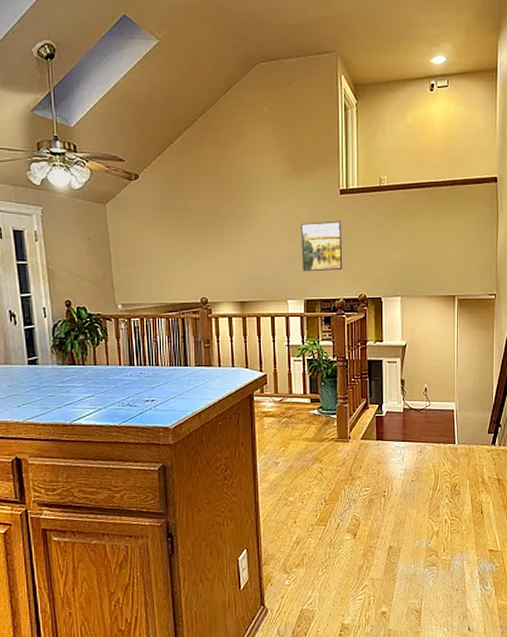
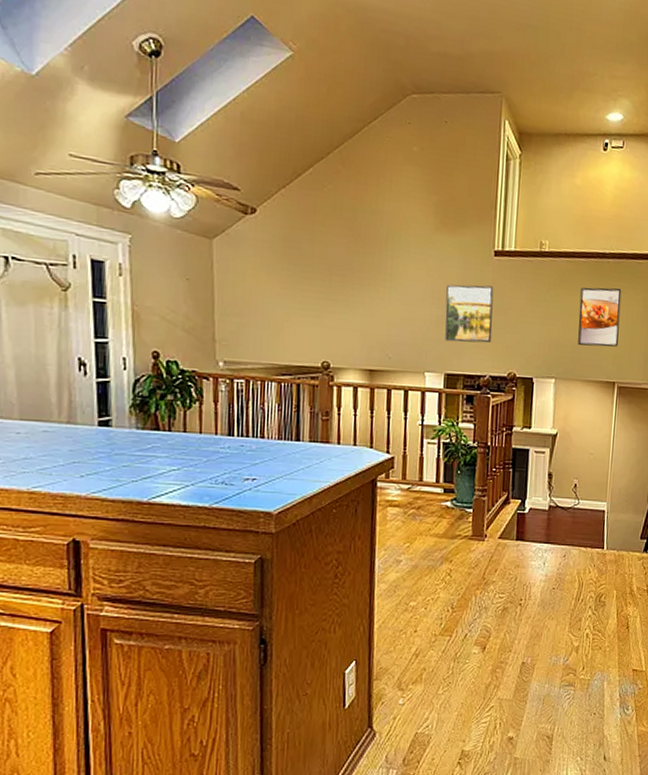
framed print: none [418,211,456,266] -> present [578,287,622,347]

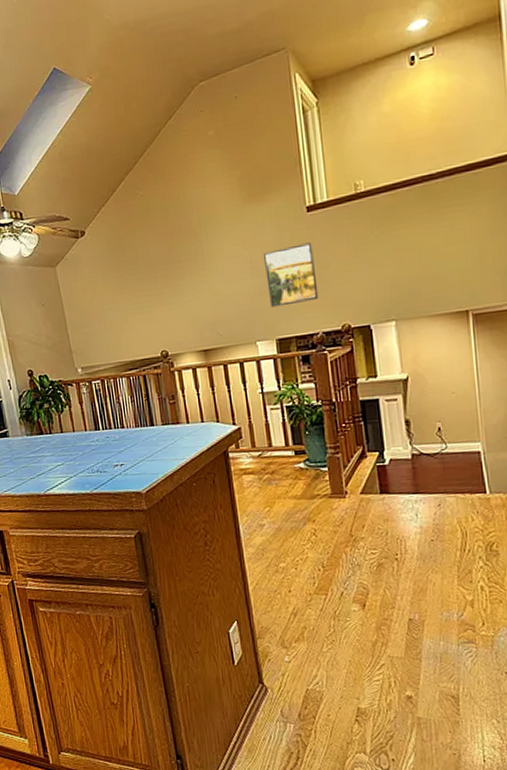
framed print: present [578,287,622,347] -> none [409,206,465,281]

